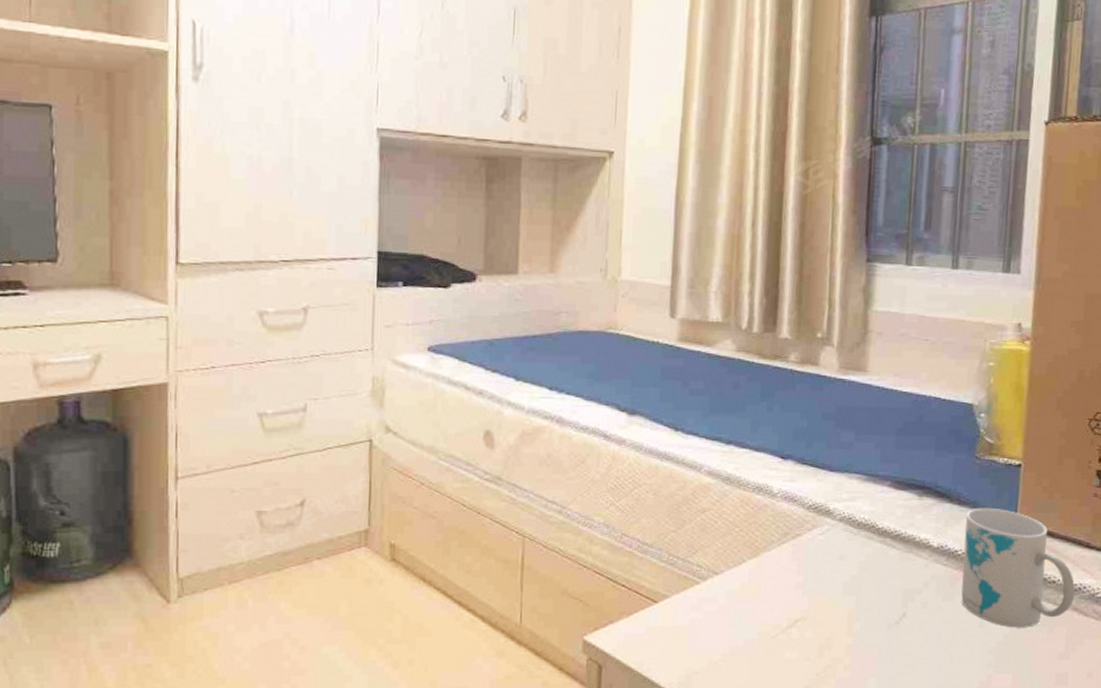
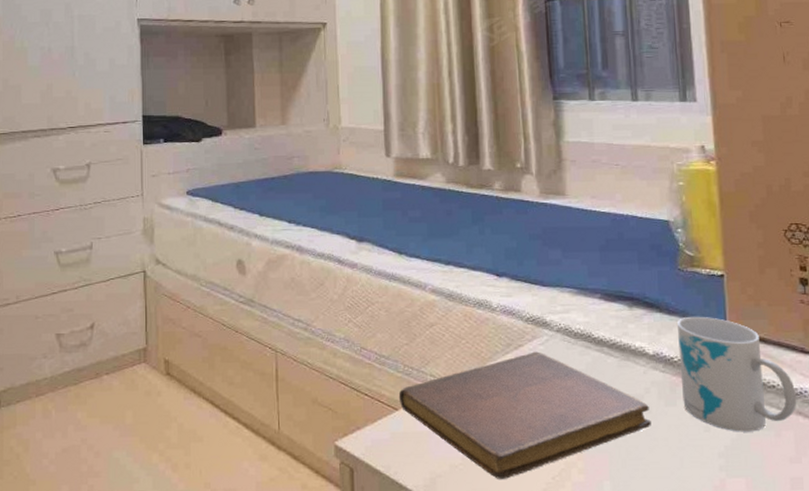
notebook: none [659,542,926,676] -> present [398,351,651,479]

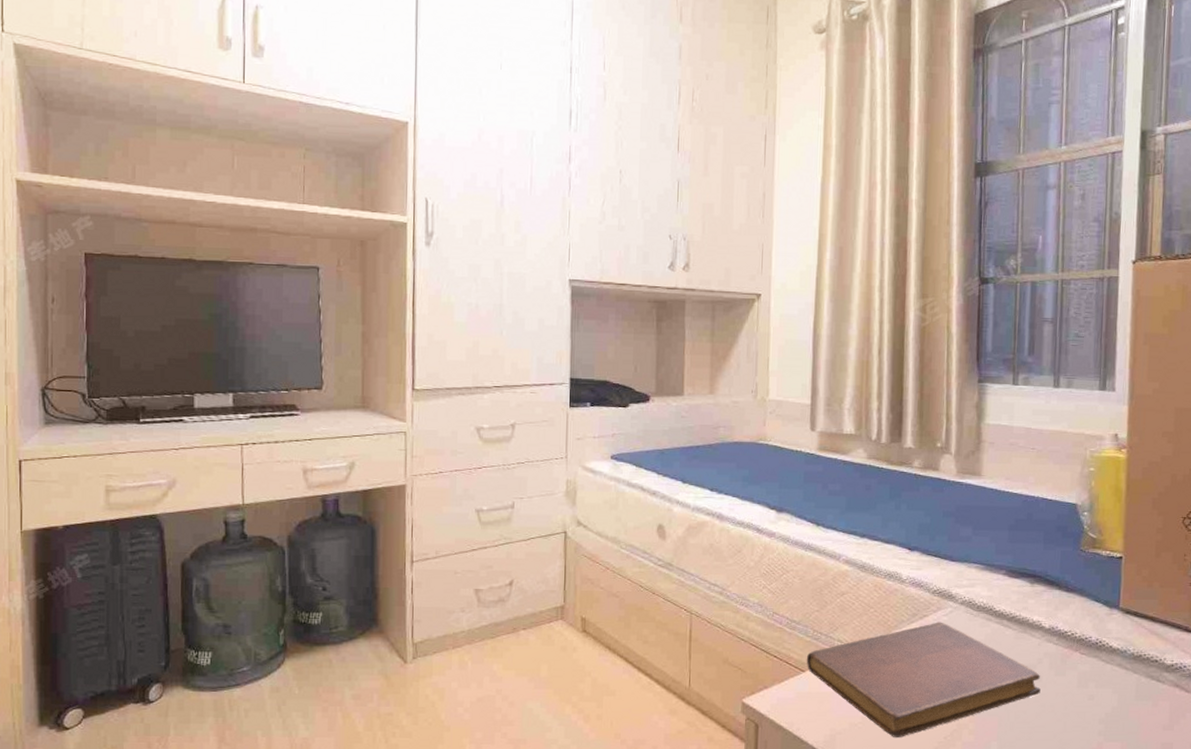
mug: present [677,316,797,432] -> none [1072,594,1176,701]

